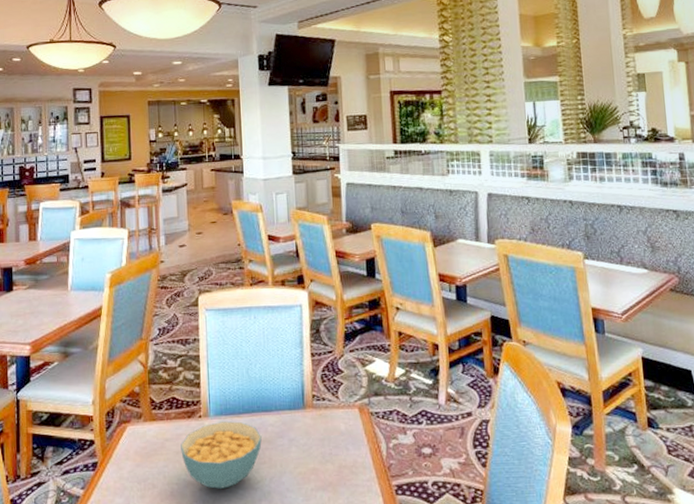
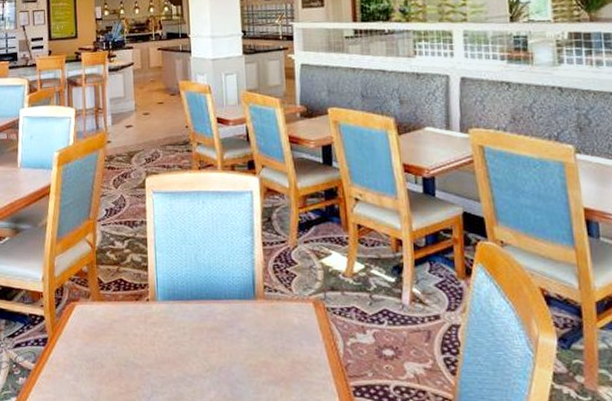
cereal bowl: present [181,421,262,489] -> none [128,307,211,374]

